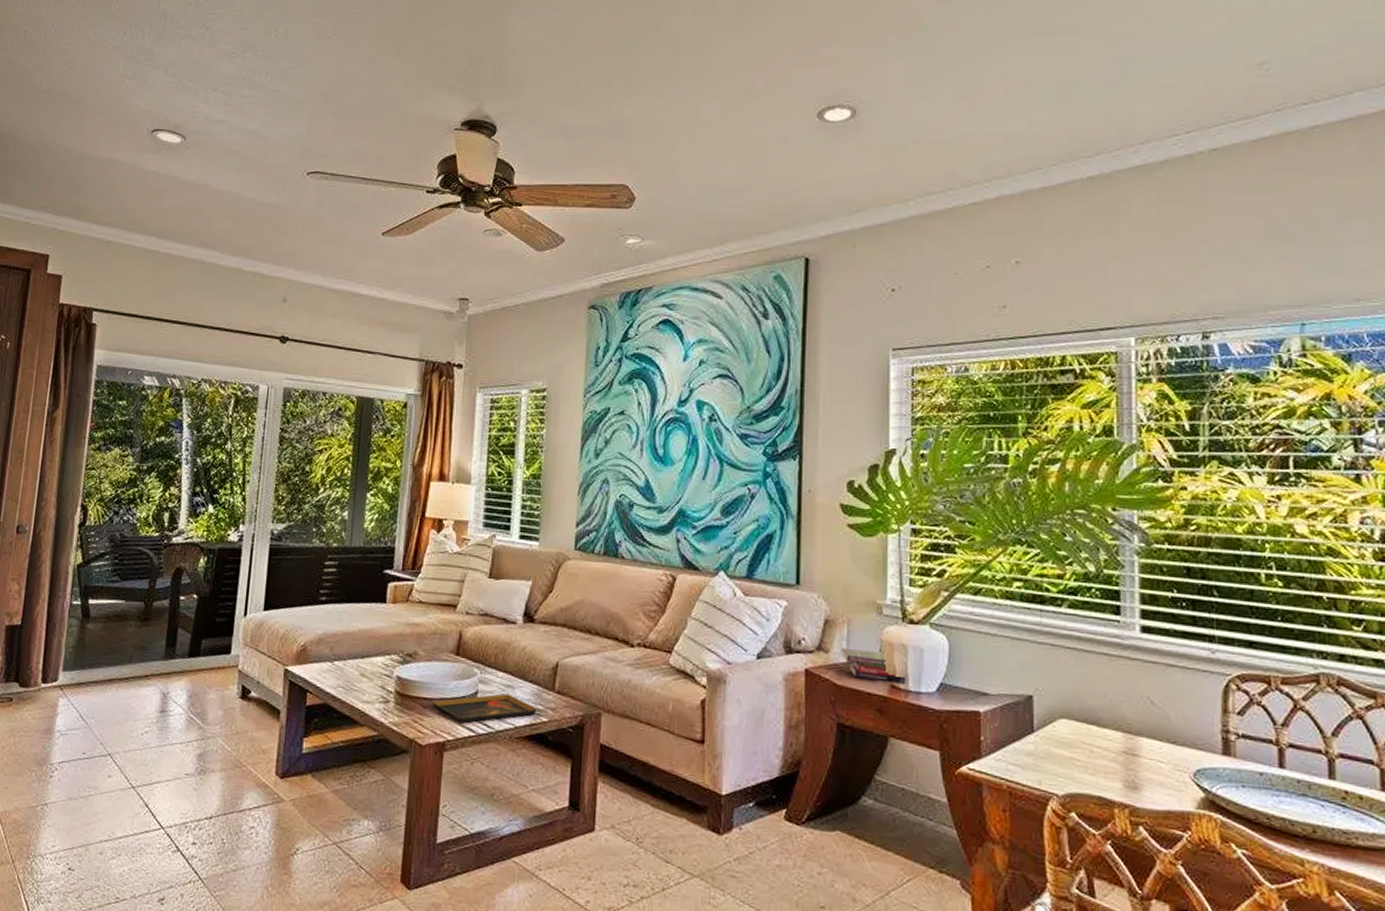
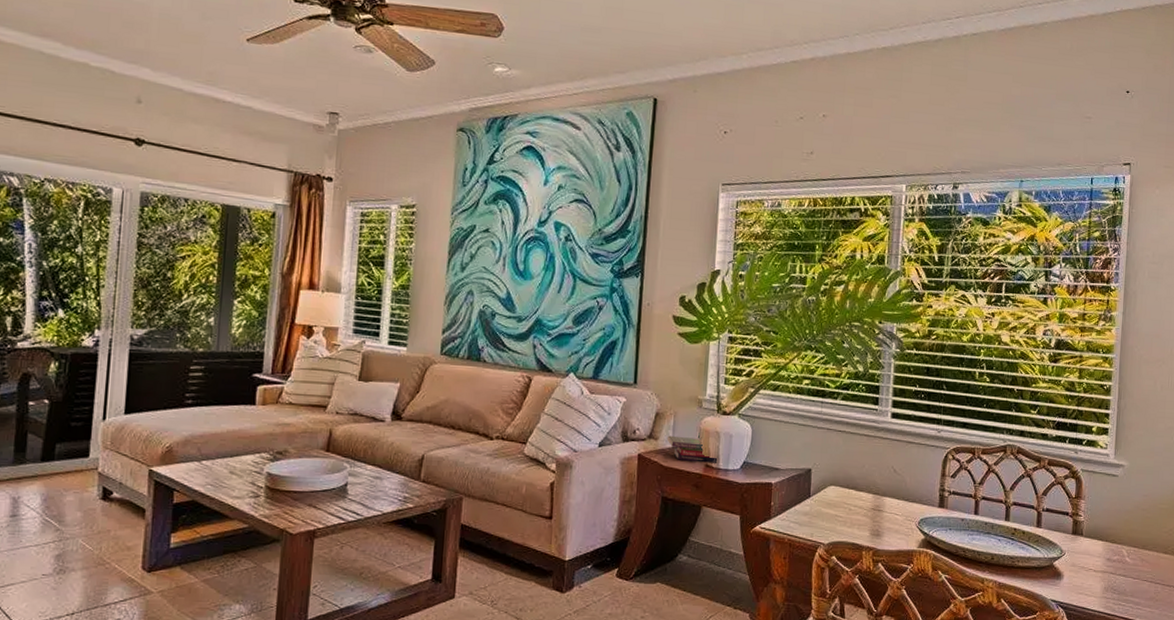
decorative tray: present [433,693,539,724] -> none [303,484,405,513]

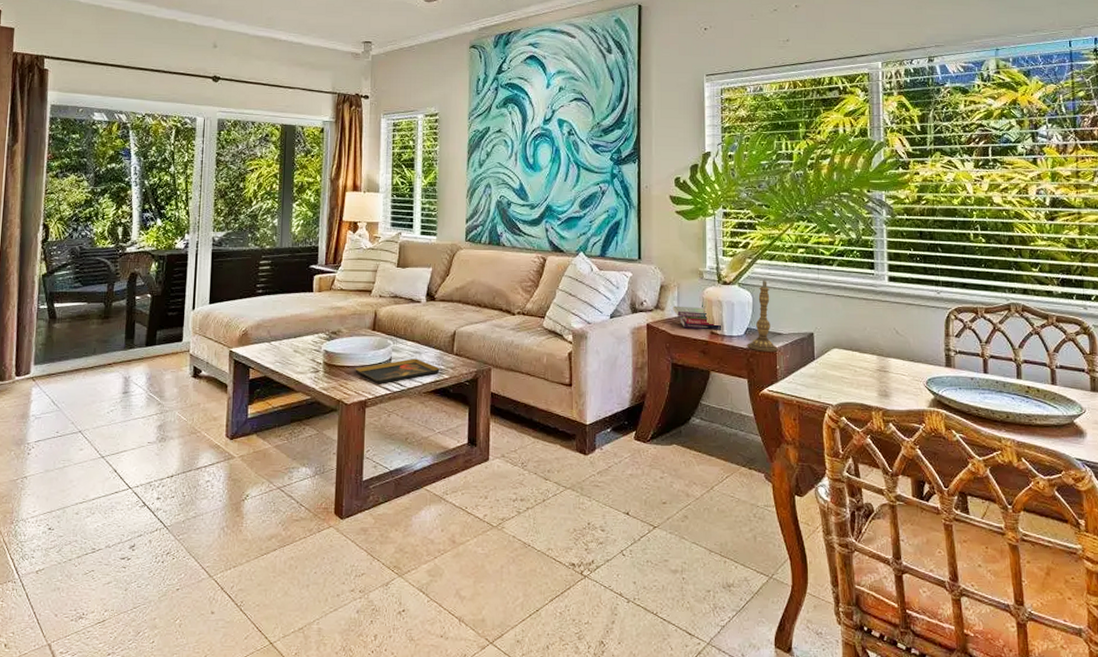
decorative tray: none [303,484,405,513] -> present [355,358,441,384]
candlestick: none [742,411,774,488] -> present [747,280,778,352]

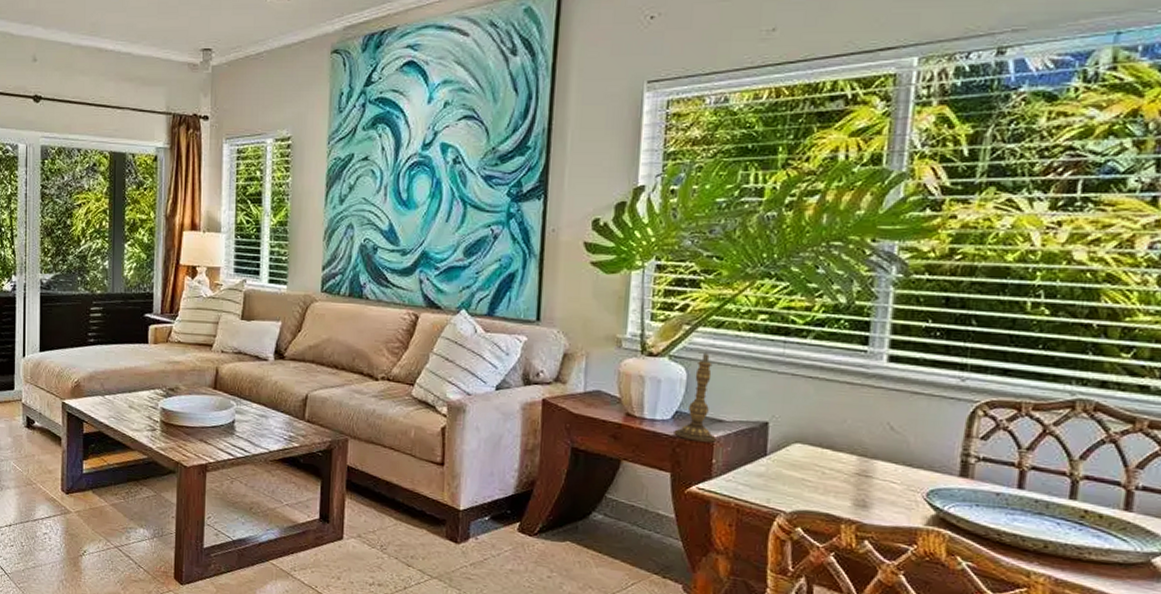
decorative tray: present [355,358,441,384] -> none [195,422,290,448]
books: present [672,306,722,331] -> none [577,379,642,413]

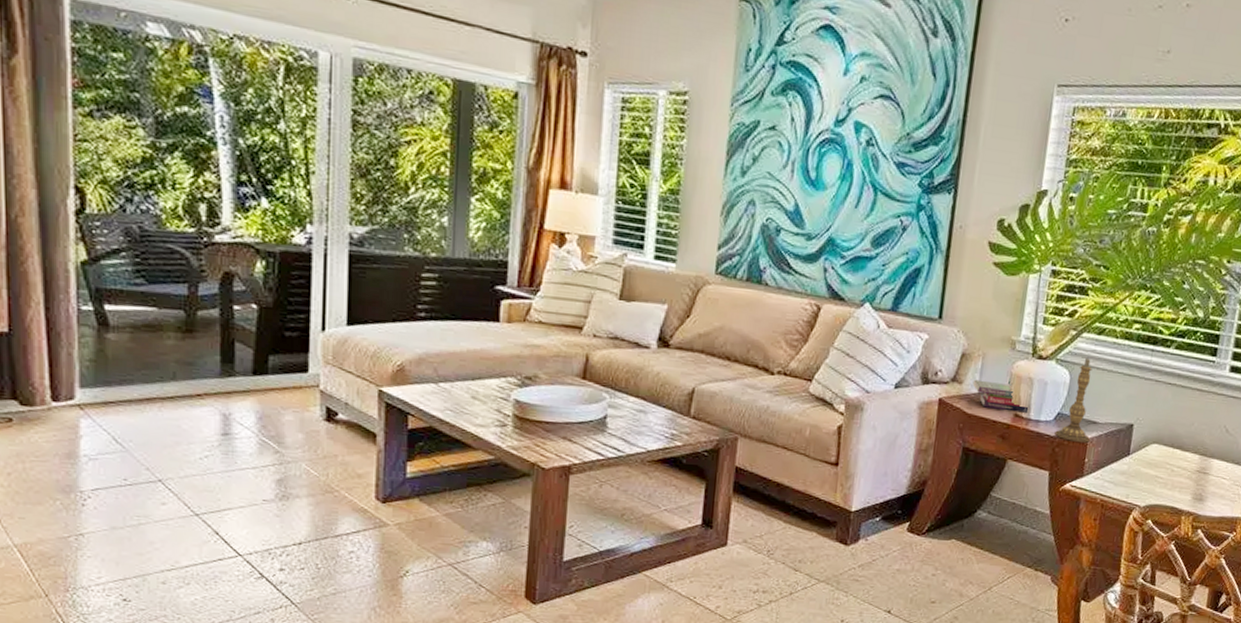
books: none [577,379,642,413] -> present [972,379,1029,414]

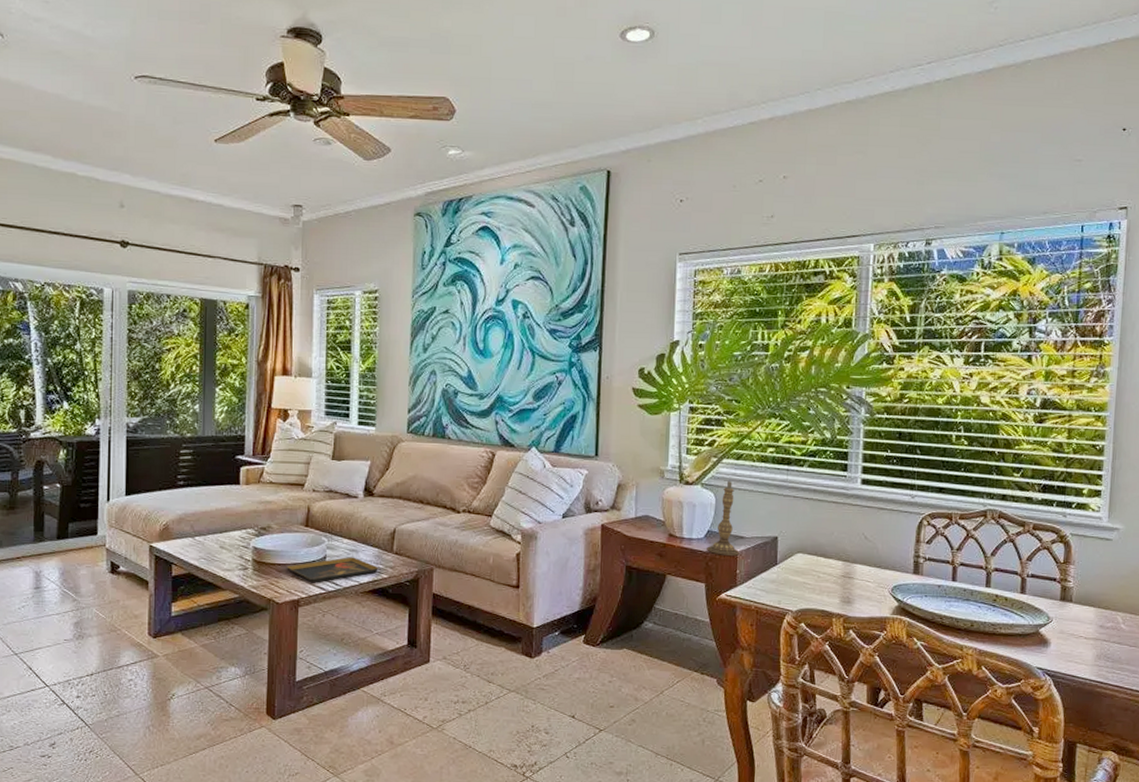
decorative tray: none [556,418,672,448] -> present [287,557,380,583]
books: present [972,379,1029,414] -> none [629,506,681,534]

